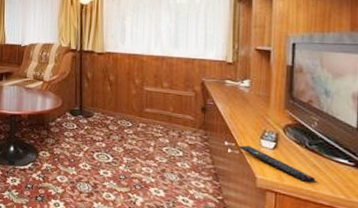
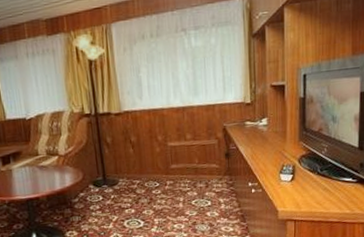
remote control: present [239,145,316,183] -> none [261,182,327,206]

